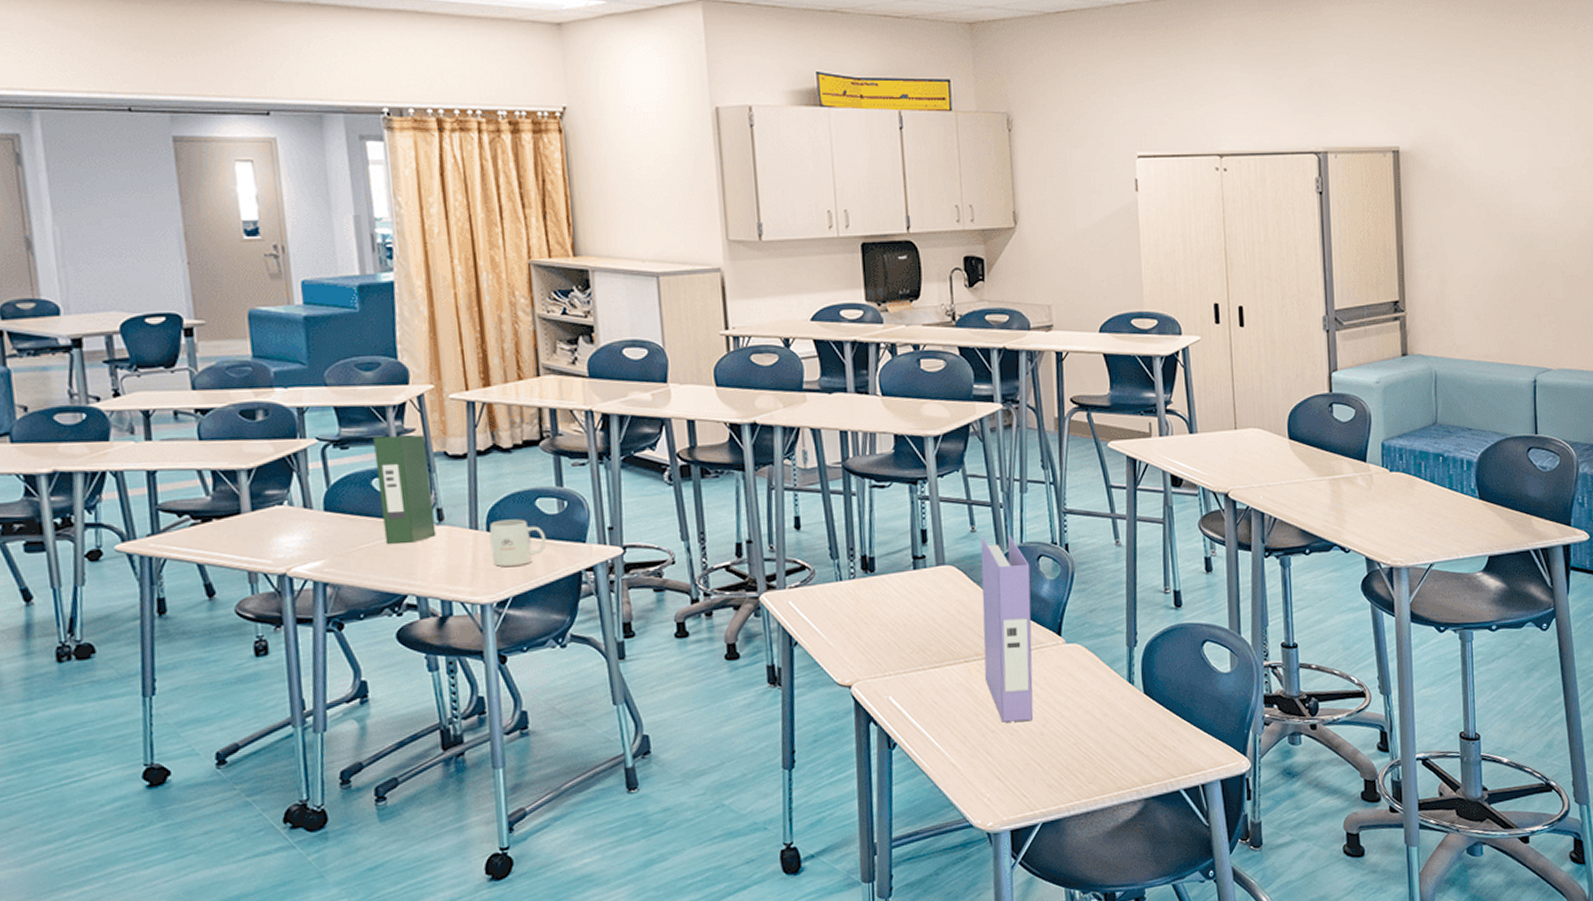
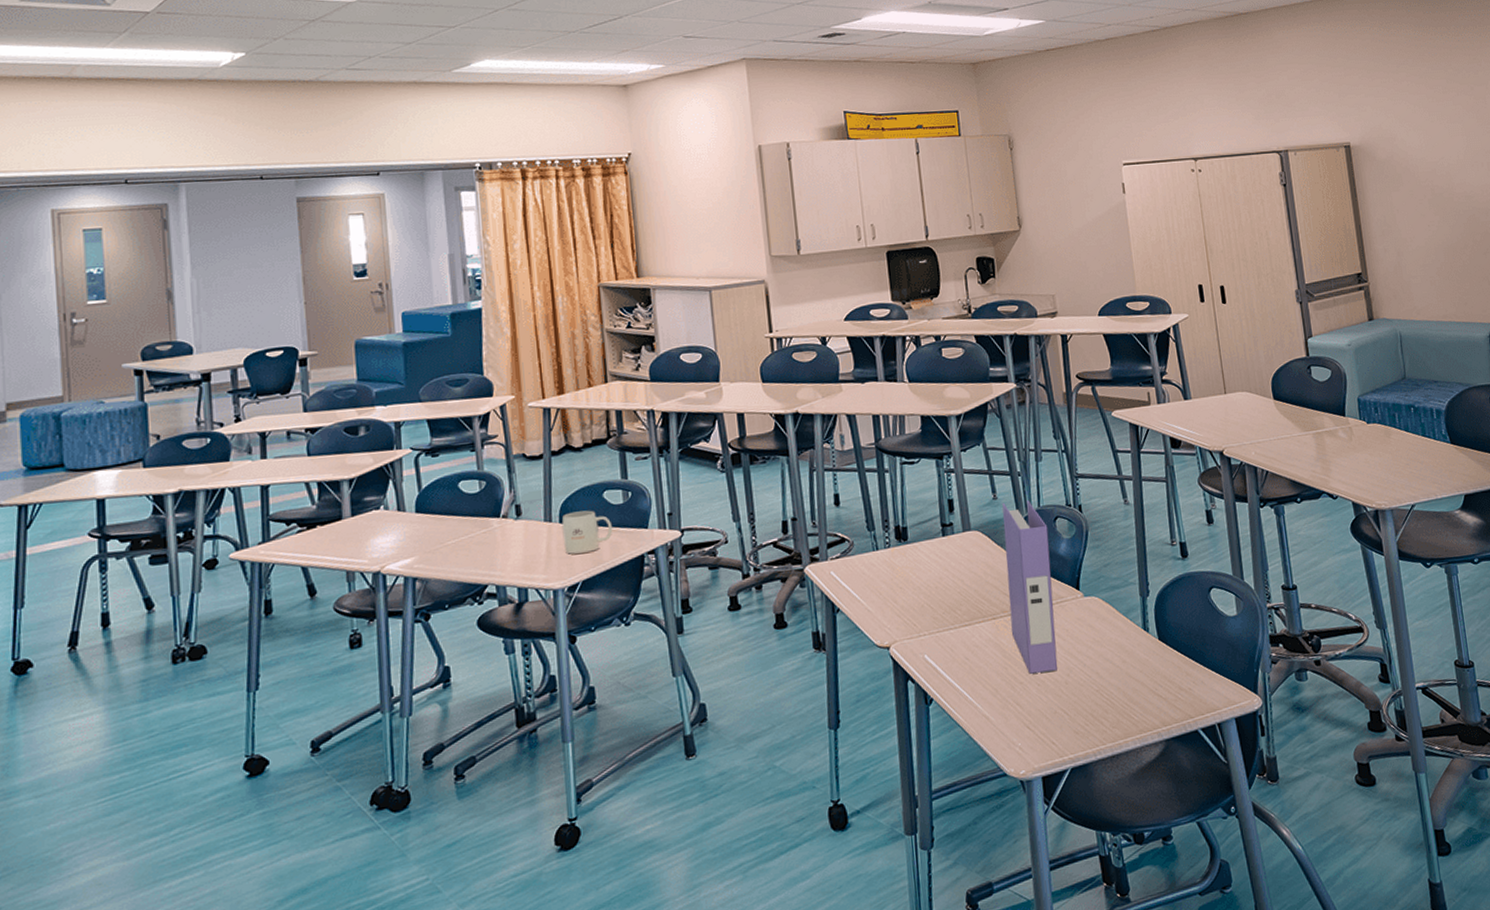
binder: present [373,435,437,545] -> none [460,440,515,541]

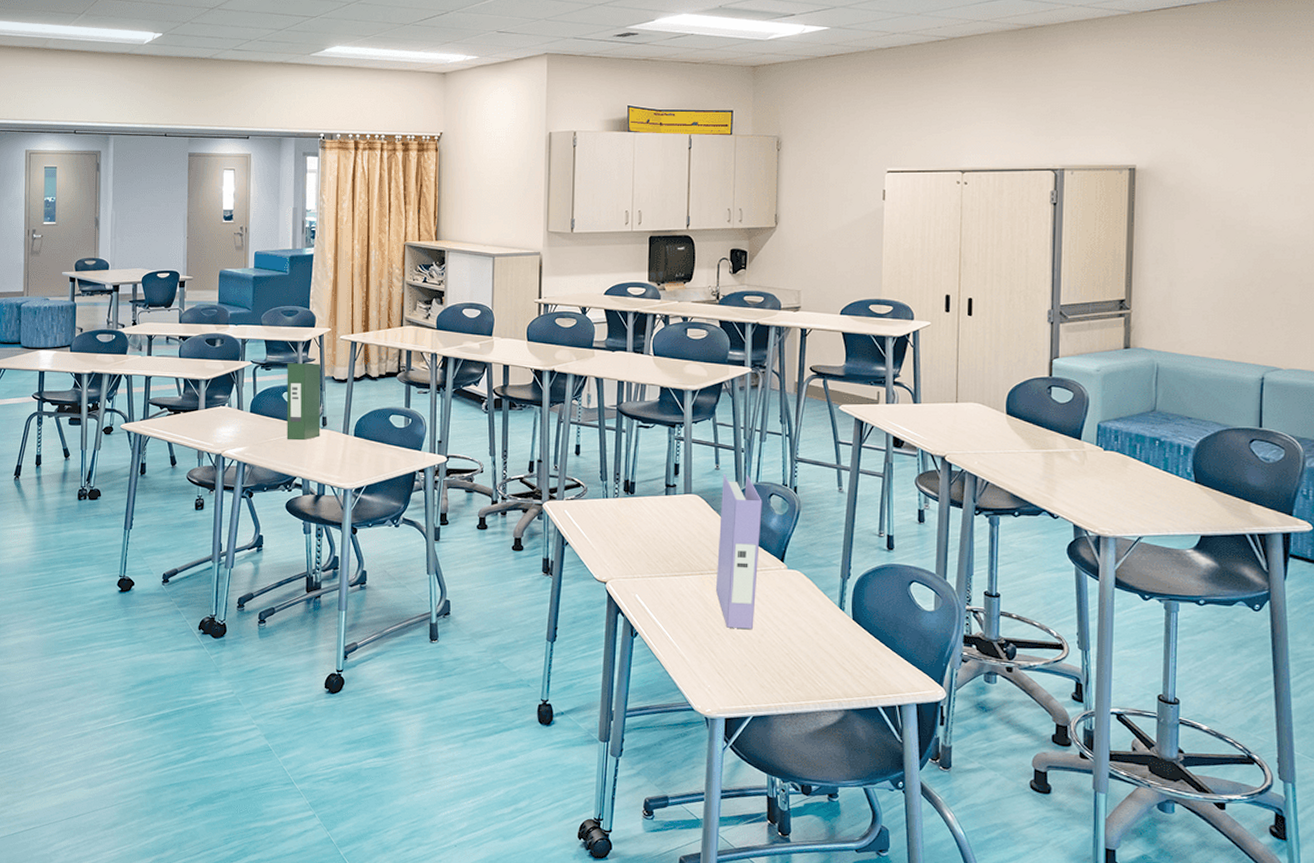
binder: none [460,440,515,541] -> present [286,363,321,441]
mug: present [561,510,613,555] -> none [355,429,394,464]

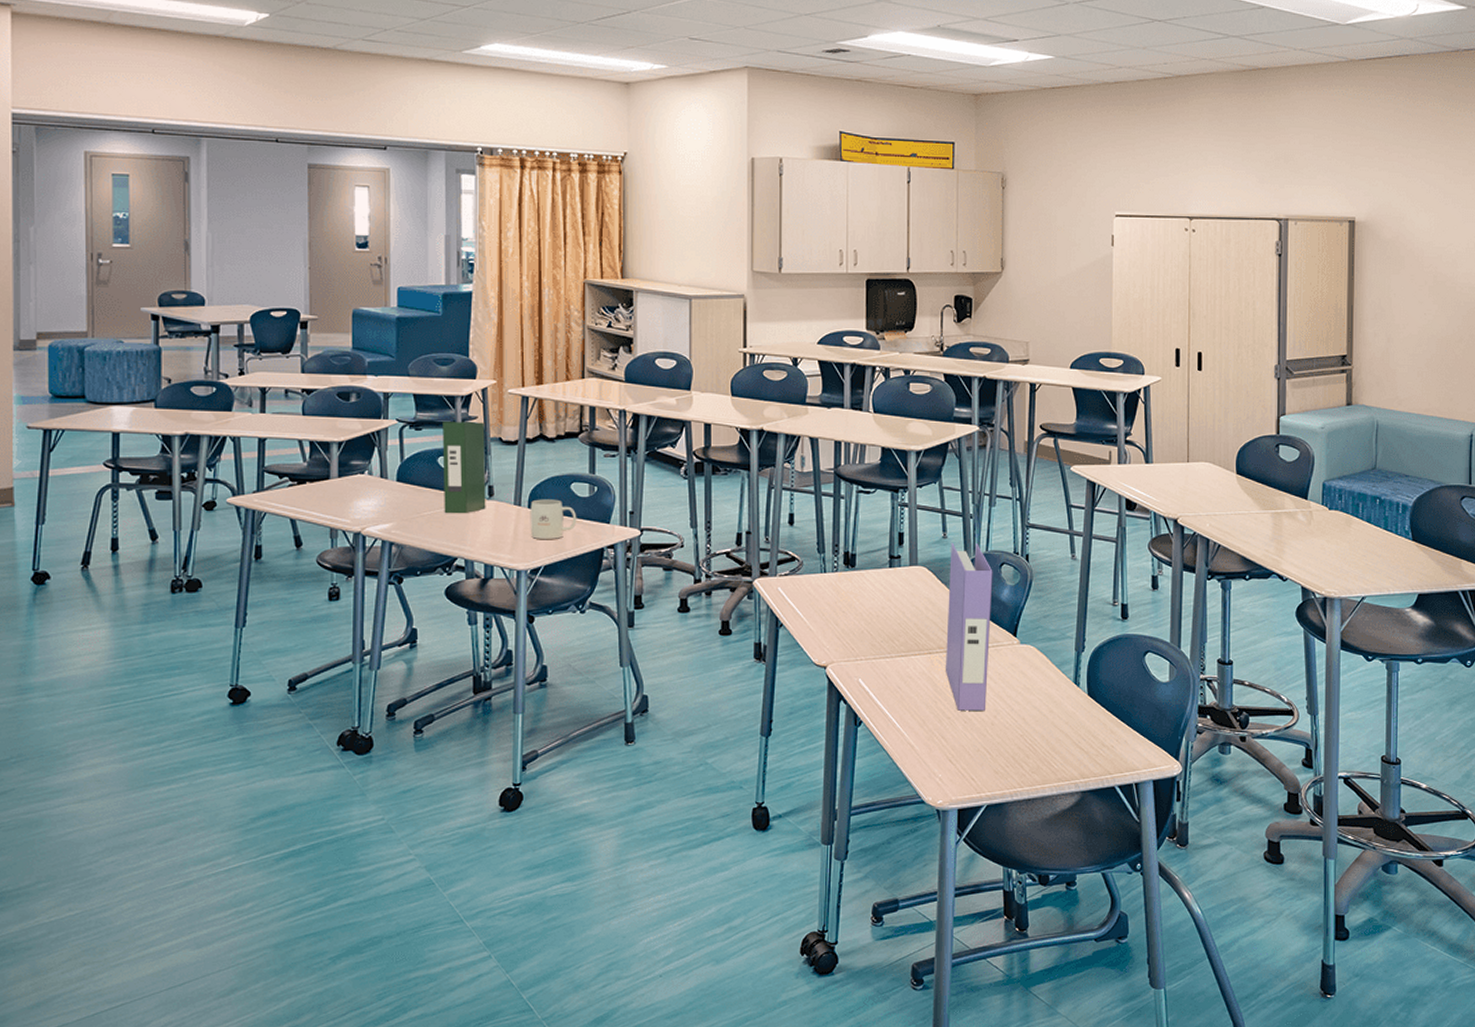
mug: none [355,429,394,464] -> present [530,499,577,540]

